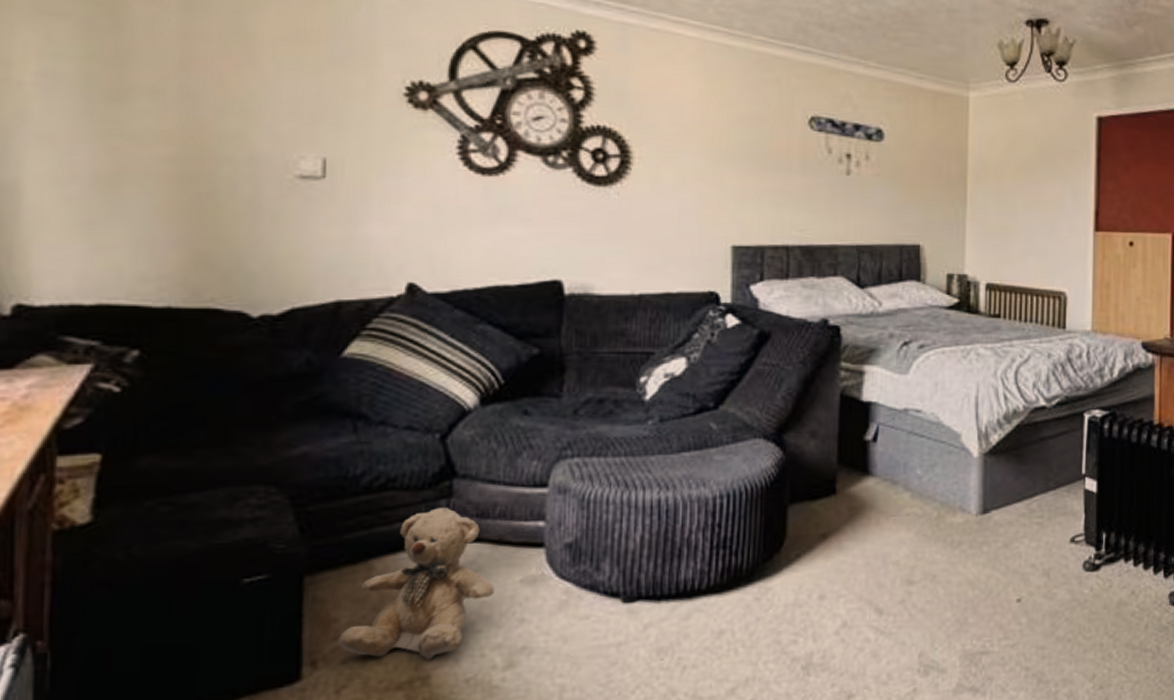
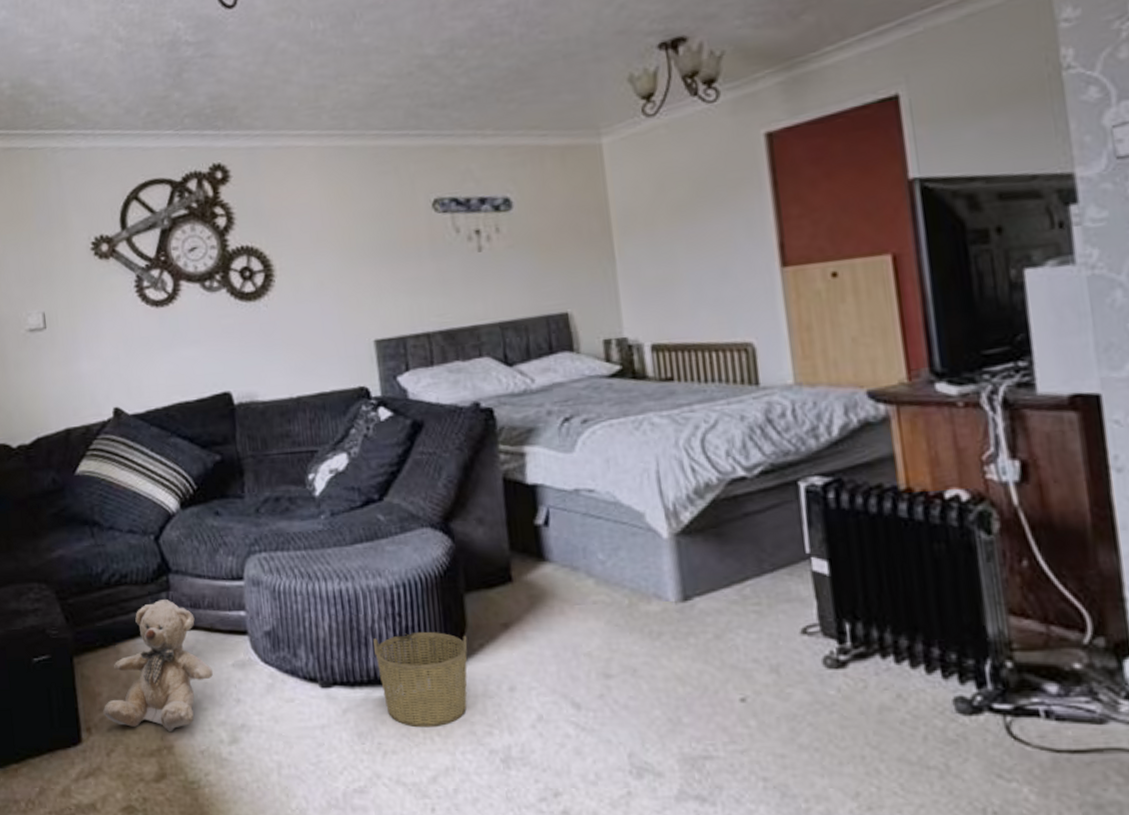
basket: none [688,542,785,639] -> present [373,631,468,726]

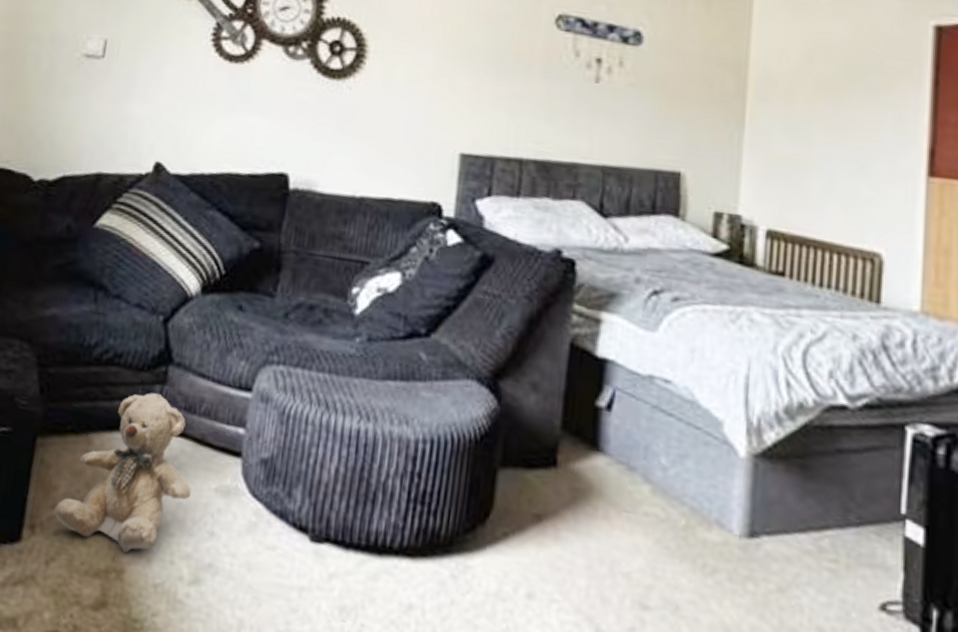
basket: present [373,631,468,726] -> none [380,496,491,621]

